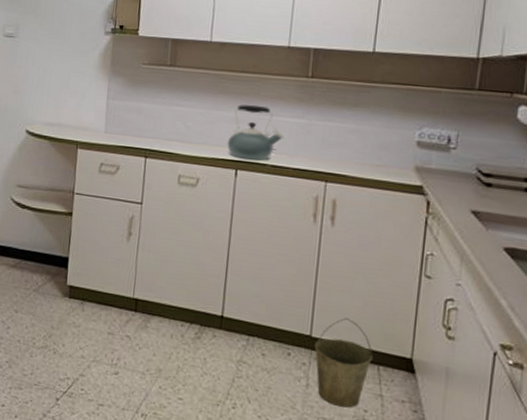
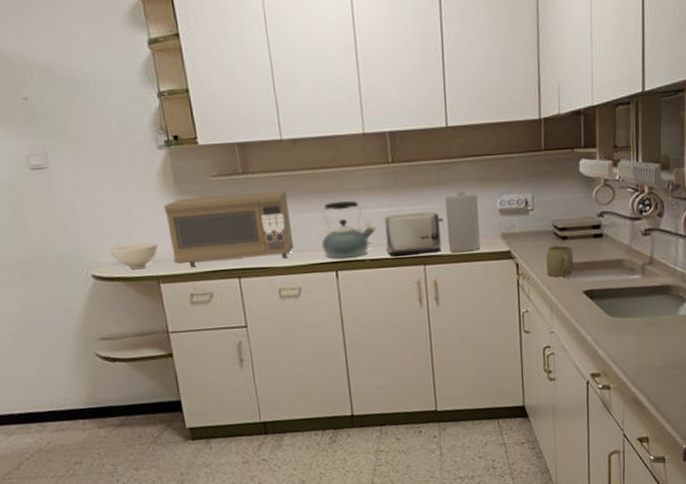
bowl: none [45,109,85,133] -> present [109,242,159,270]
microwave: none [94,79,205,149] -> present [163,191,294,267]
toaster: none [289,126,354,173] -> present [383,212,443,257]
bucket: present [314,318,373,408] -> none [441,386,492,464]
paper towel holder: none [355,115,396,179] -> present [445,190,481,253]
mug: none [462,190,498,227] -> present [546,245,574,277]

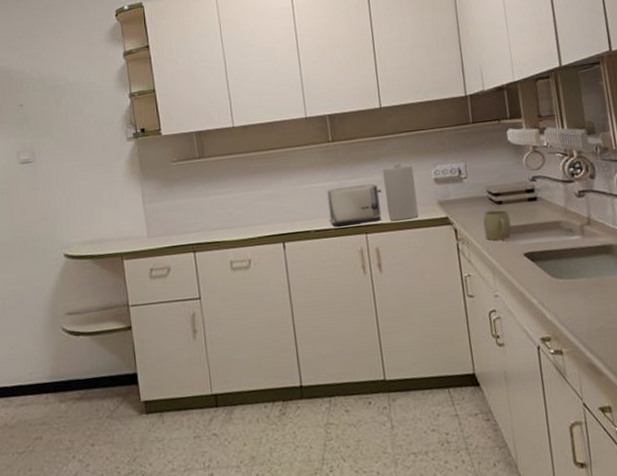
bowl: present [109,242,159,270] -> none [81,222,124,248]
microwave: present [163,191,294,267] -> none [130,171,244,243]
kettle: present [321,201,377,260] -> none [269,177,321,232]

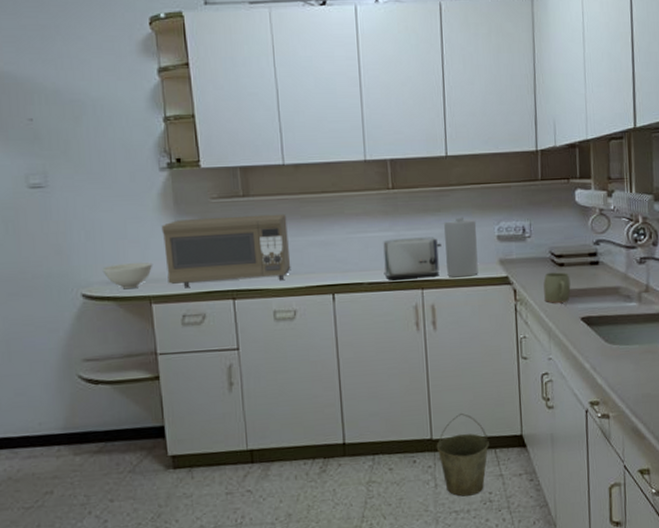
bowl: none [81,222,124,248] -> present [102,262,153,290]
microwave: none [130,171,244,243] -> present [161,214,291,287]
bucket: none [390,353,442,438] -> present [436,413,489,497]

